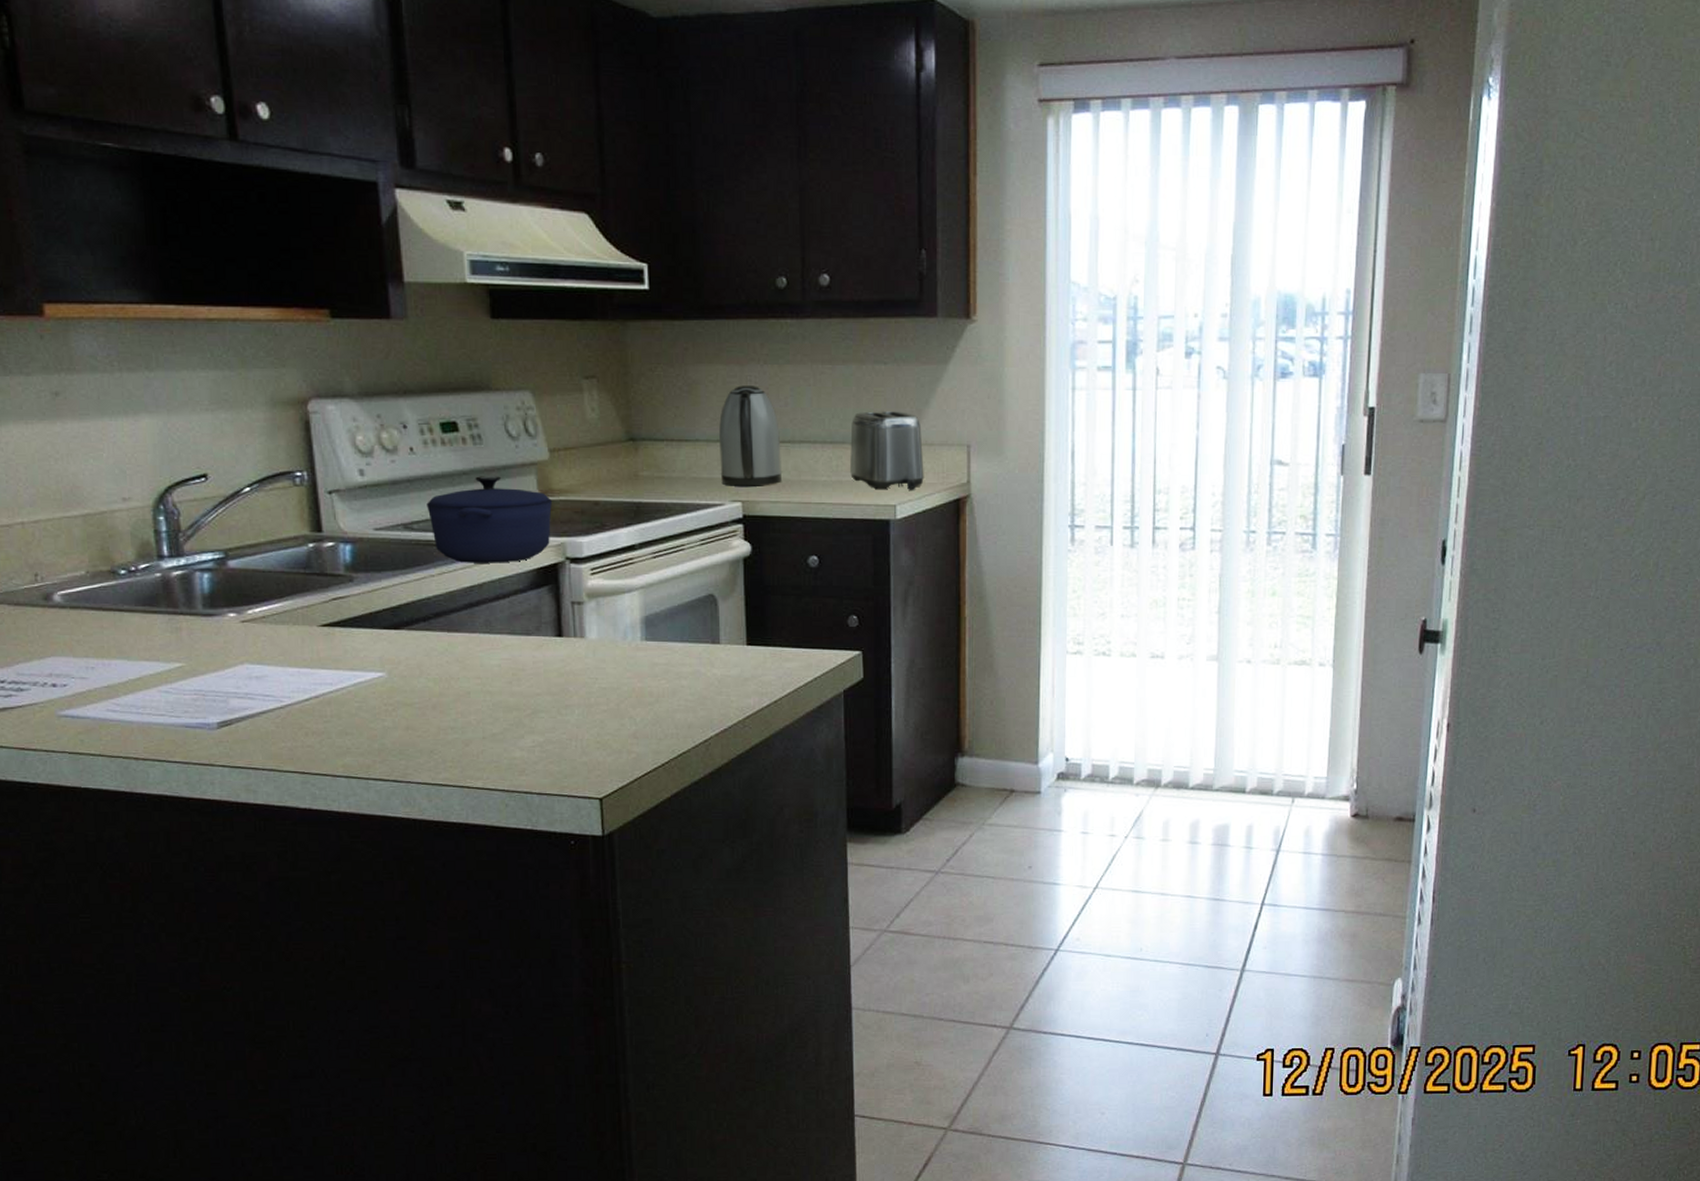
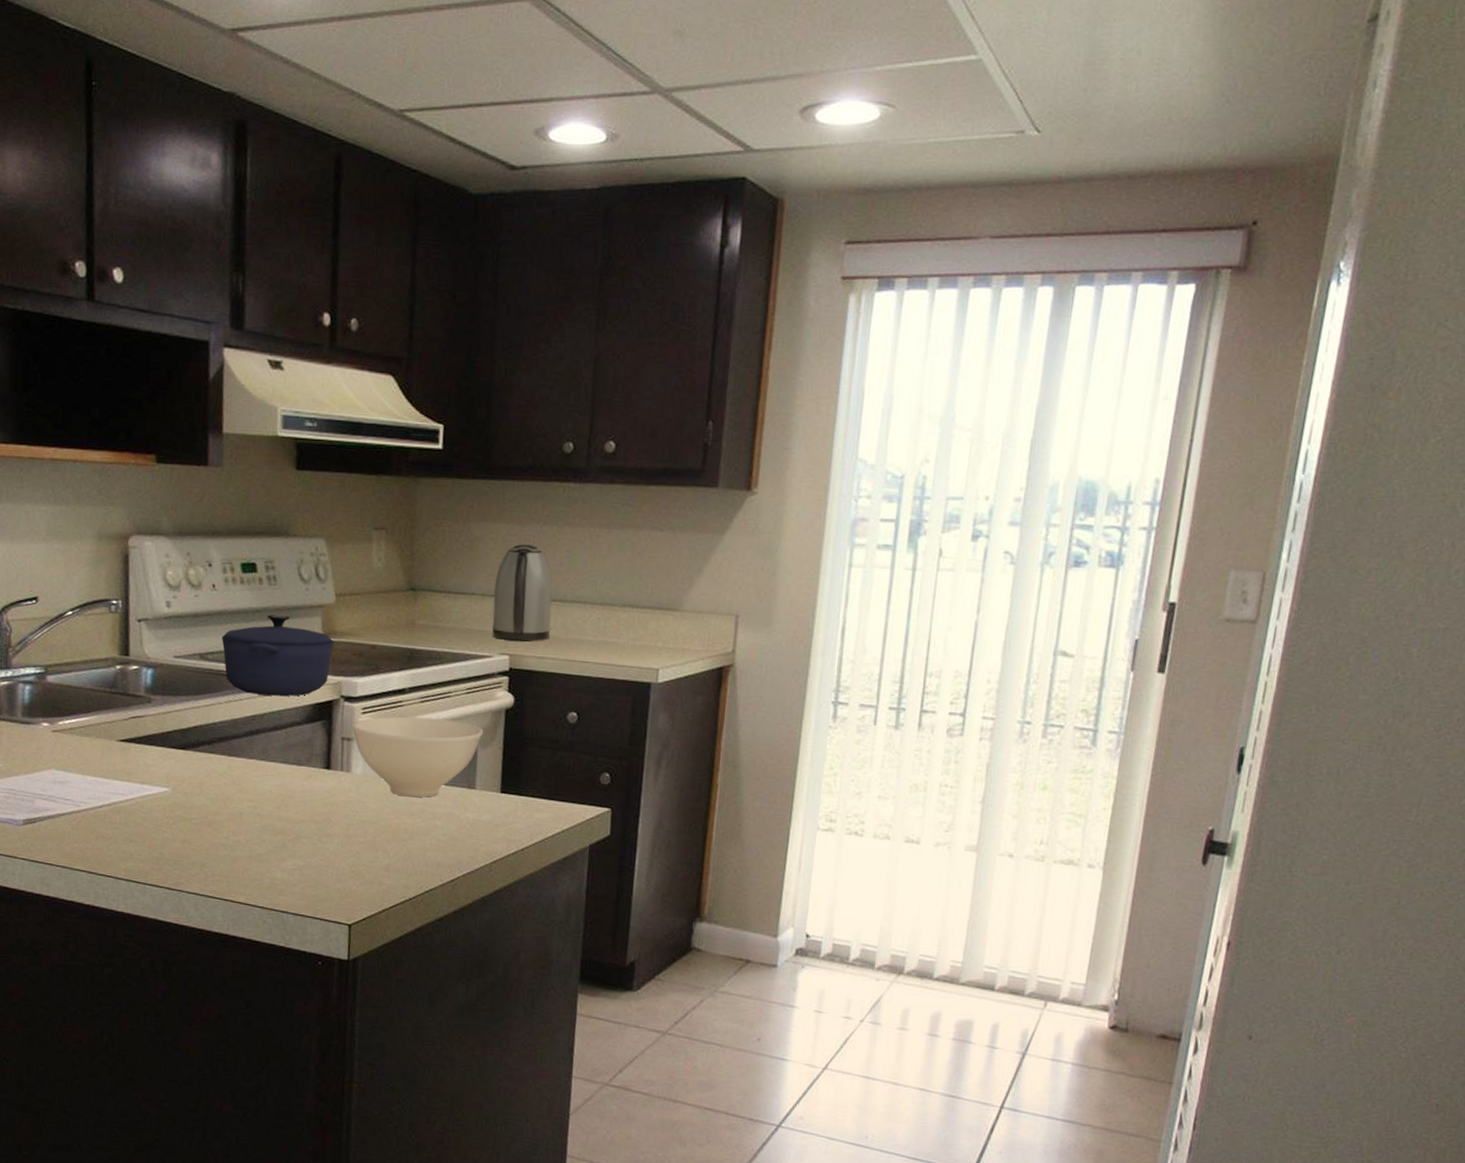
bowl: none [580,573,723,658] -> present [351,716,484,798]
toaster: present [850,411,924,490] -> none [617,576,692,656]

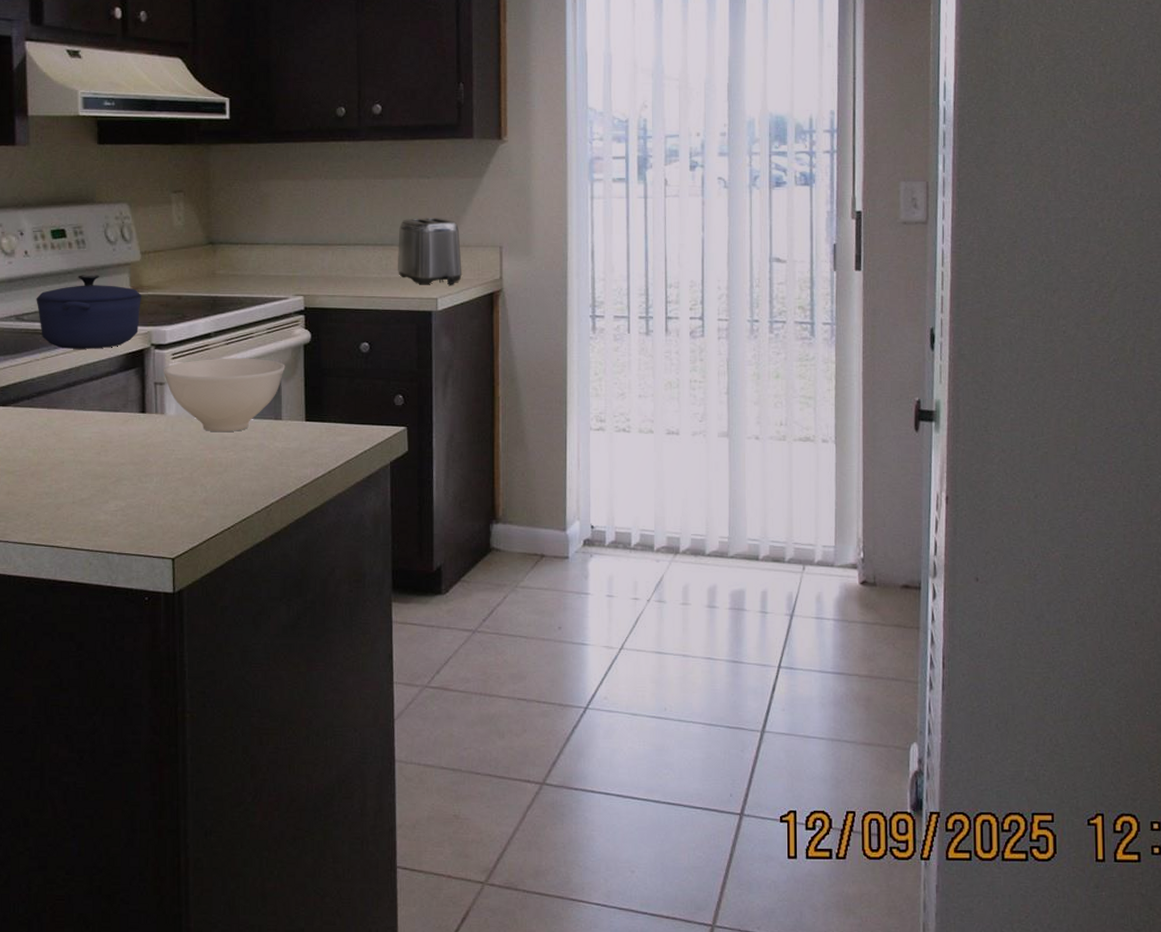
kettle: present [491,544,553,642] -> none [285,197,338,283]
toaster: none [617,576,692,656] -> present [398,218,462,285]

